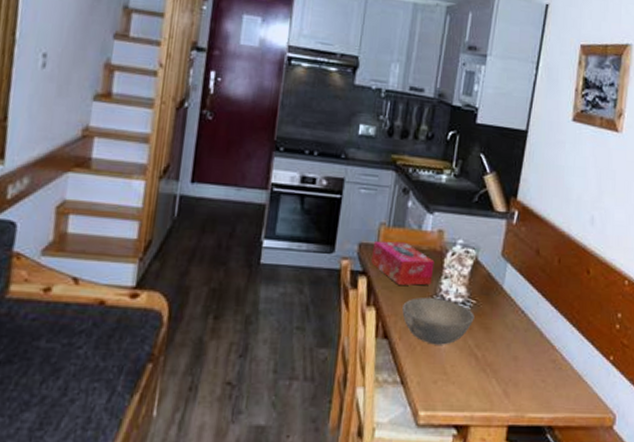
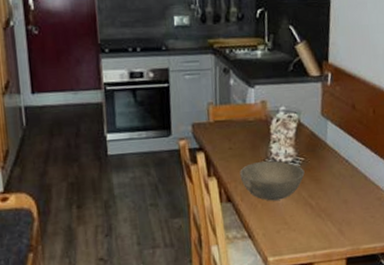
tissue box: present [371,241,435,286] -> none [204,116,263,155]

